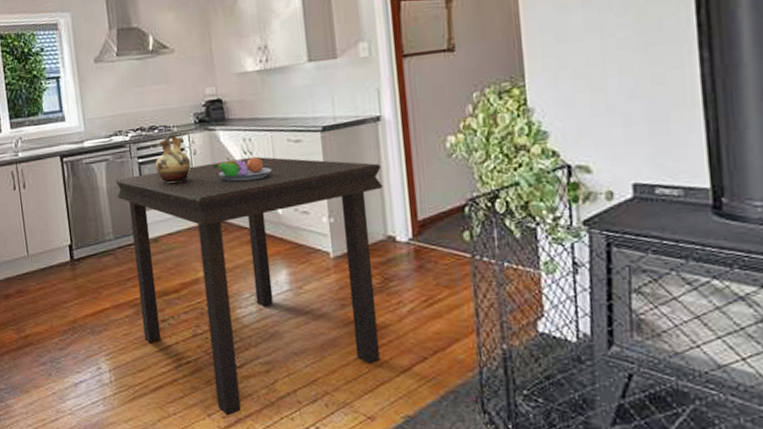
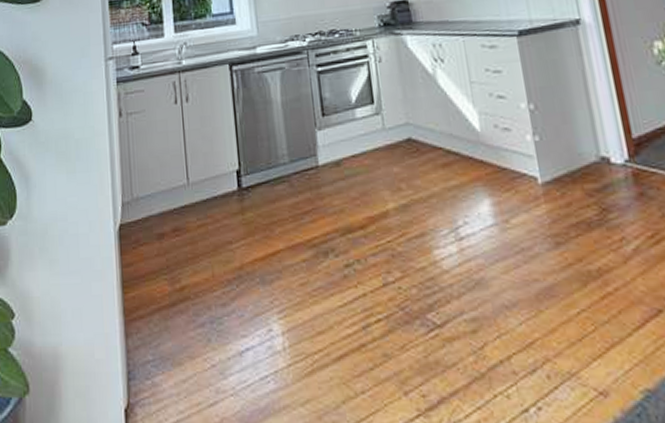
dining table: present [115,156,383,416] -> none [291,64,607,394]
ceramic pitcher: present [155,134,192,183] -> none [336,39,377,95]
fruit bowl: present [212,156,272,182] -> none [400,64,466,93]

